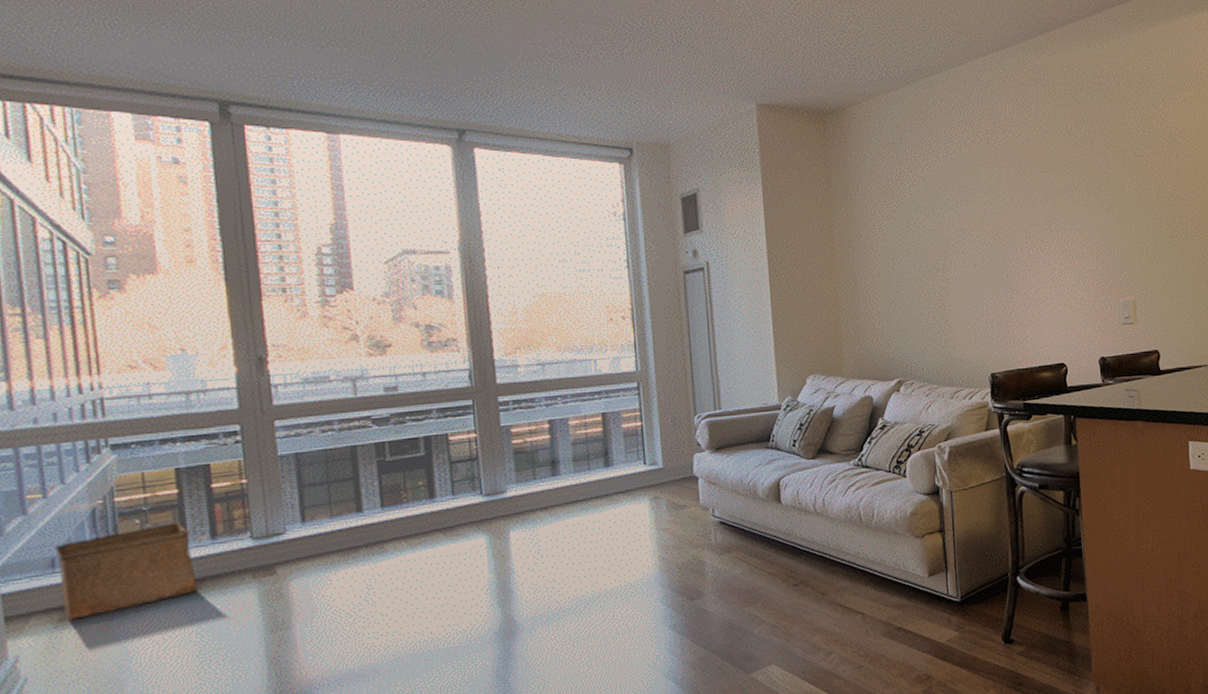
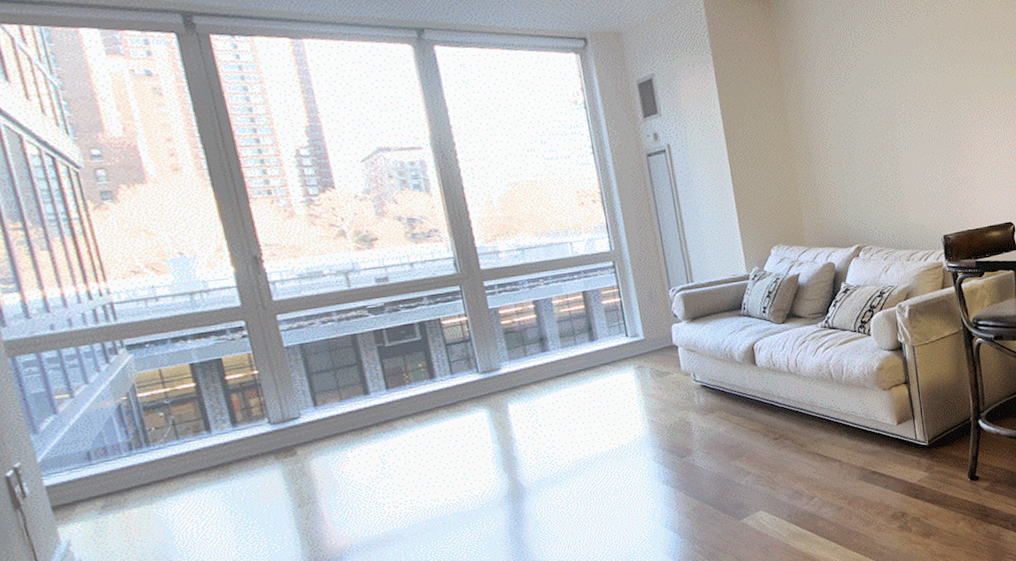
storage bin: present [54,523,198,620] -> none [88,413,226,506]

